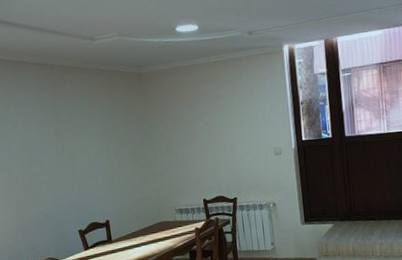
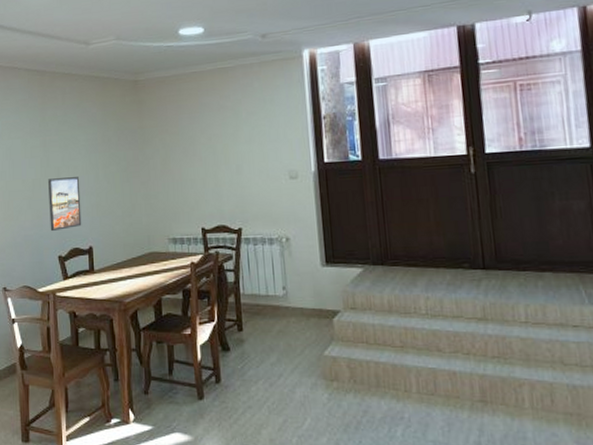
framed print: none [64,160,98,210] -> present [48,177,82,232]

